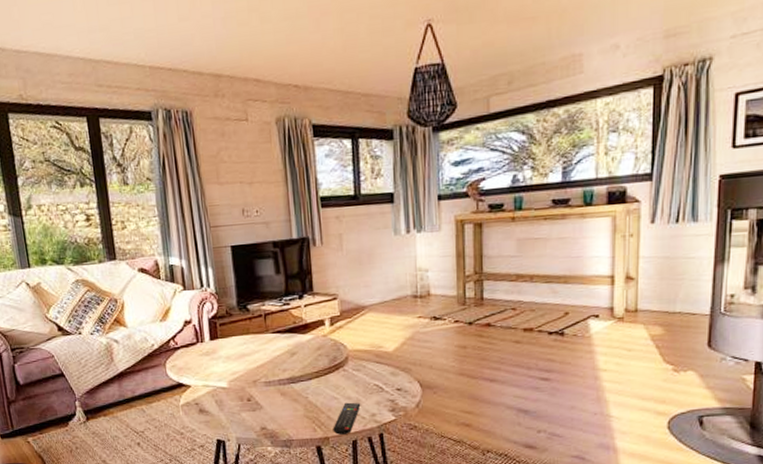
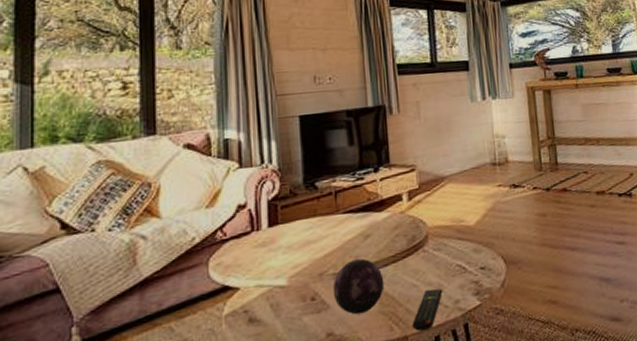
decorative orb: none [264,372,309,416] -> present [332,258,385,315]

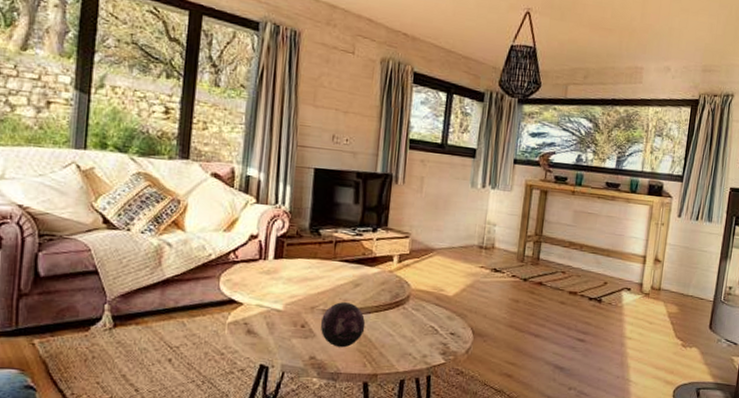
remote control: present [412,288,443,331] -> none [382,340,415,373]

